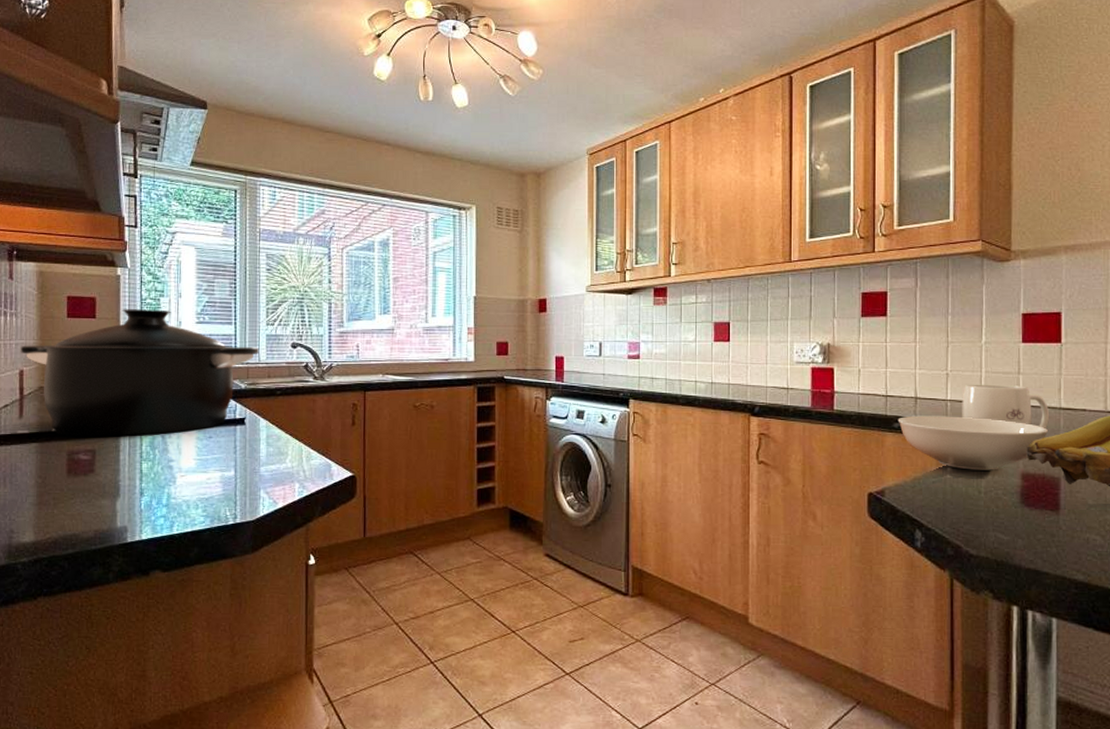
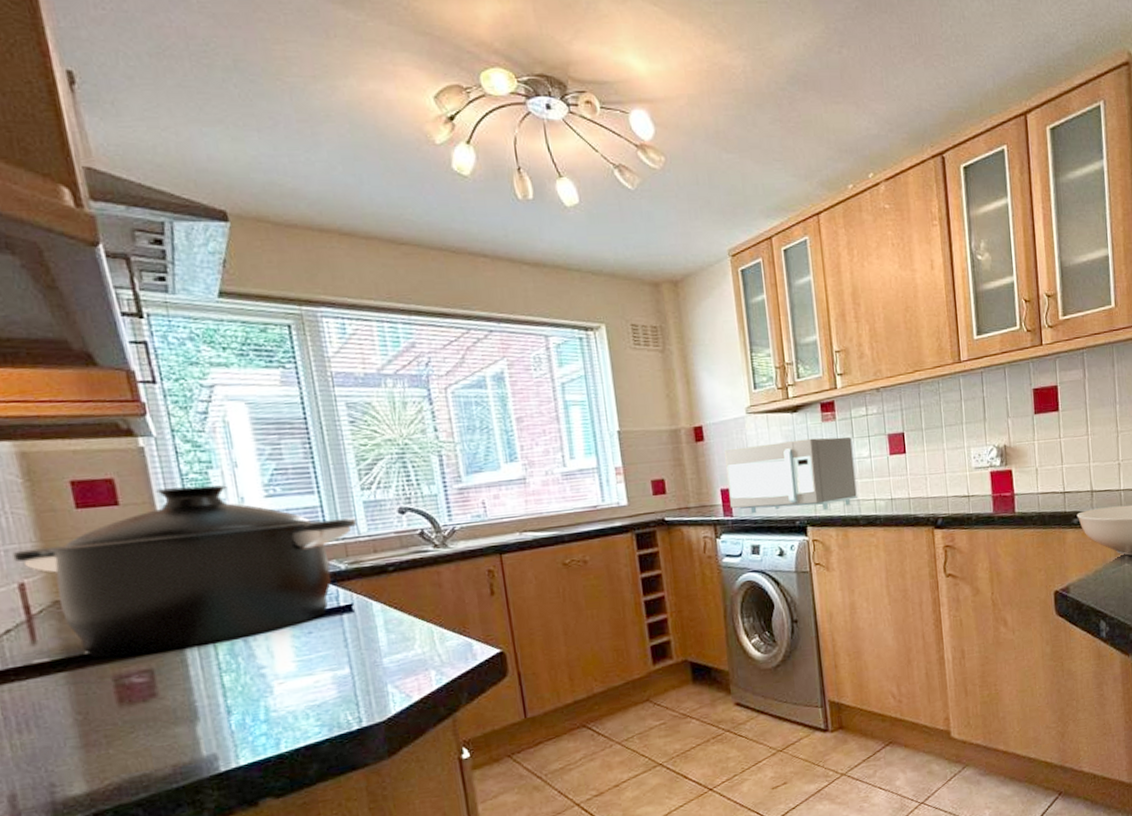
microwave: none [563,319,680,386] -> present [725,437,859,513]

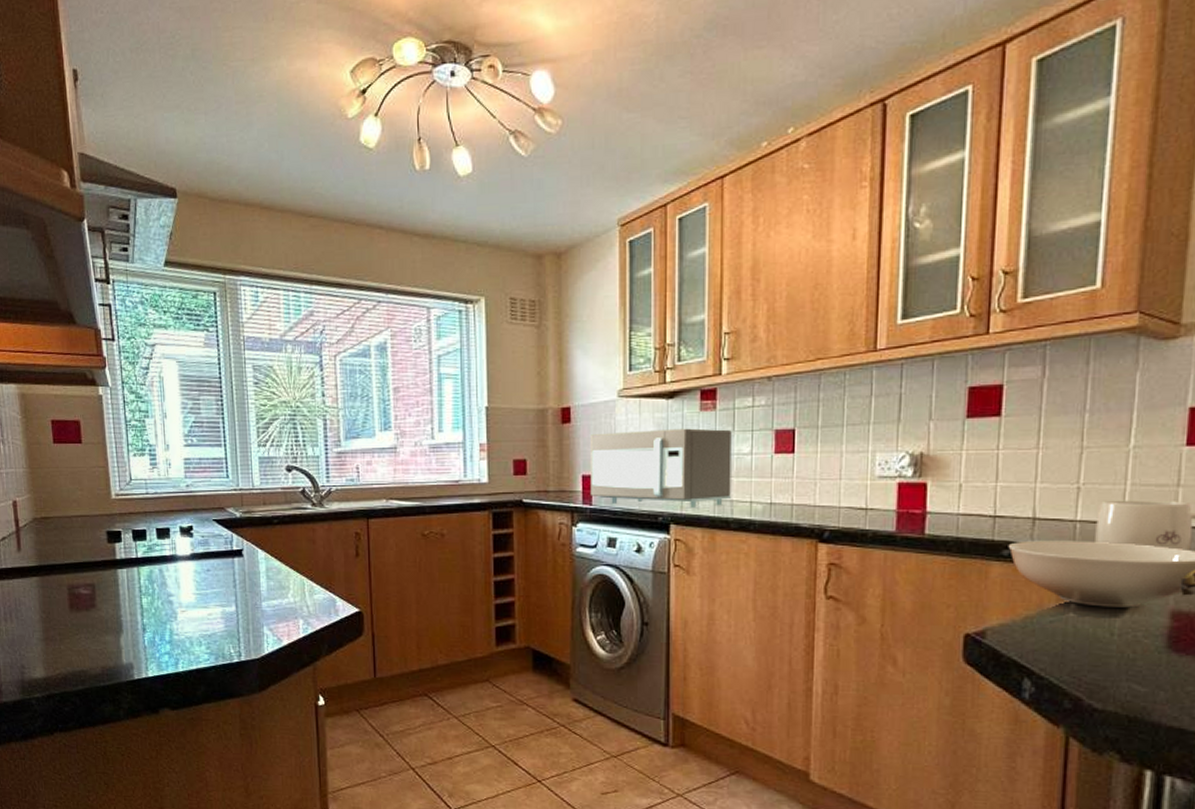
saucepan: present [13,485,357,658] -> none [11,432,253,570]

